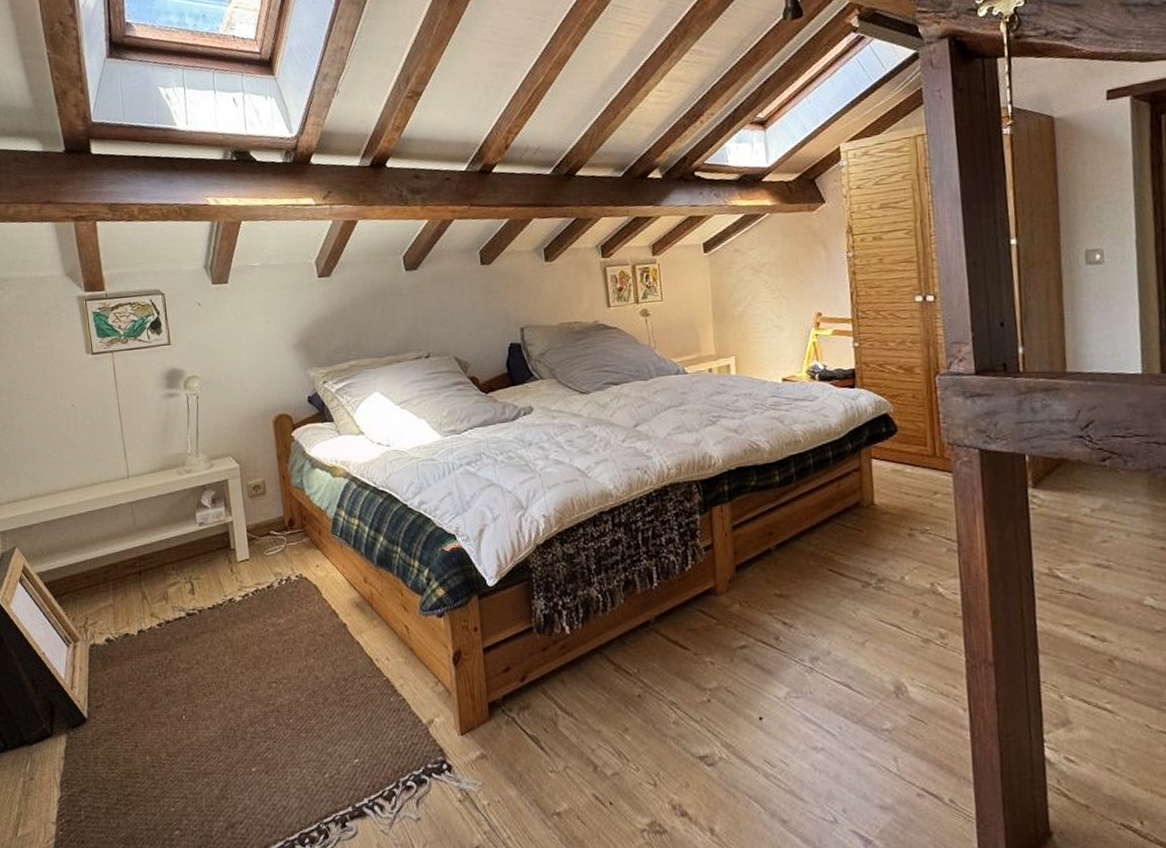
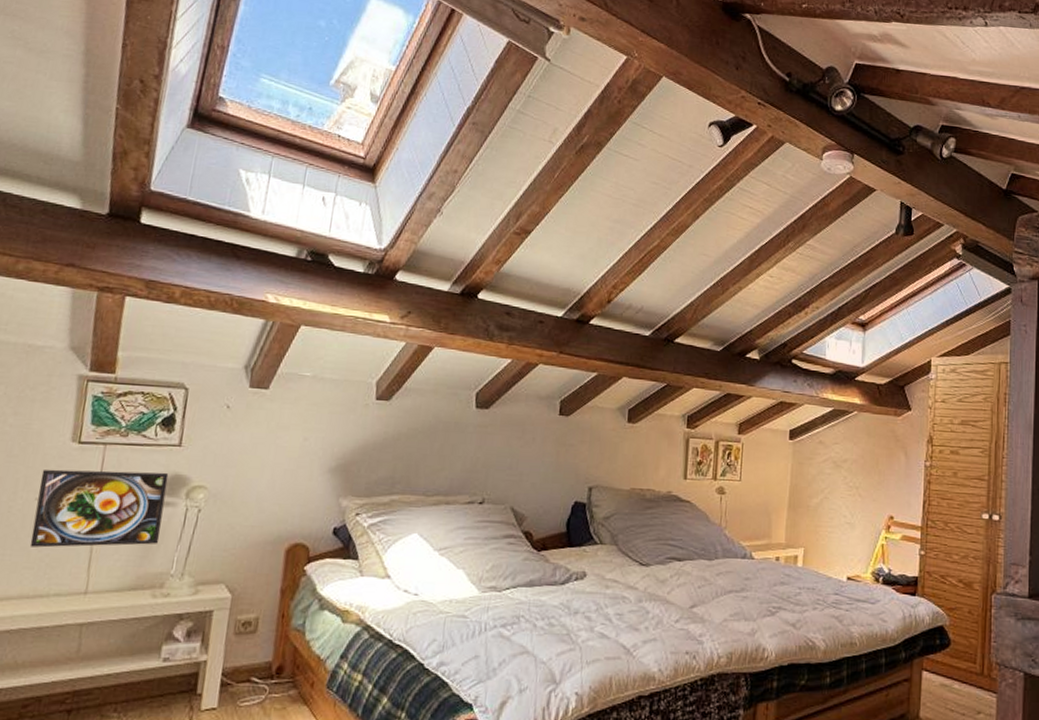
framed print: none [71,368,173,445] -> present [29,469,169,548]

